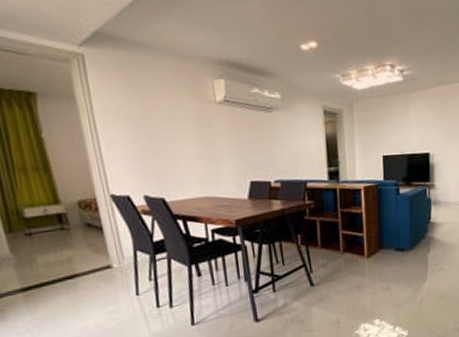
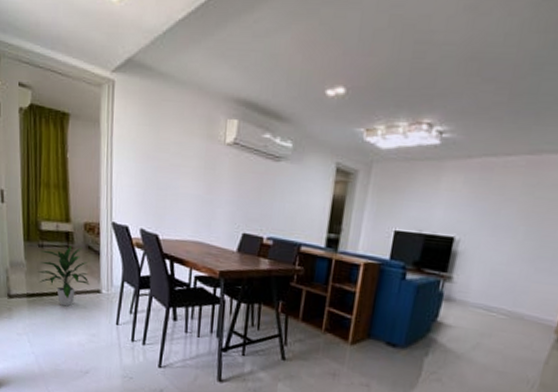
indoor plant: none [28,226,97,292] -> present [38,246,90,307]

